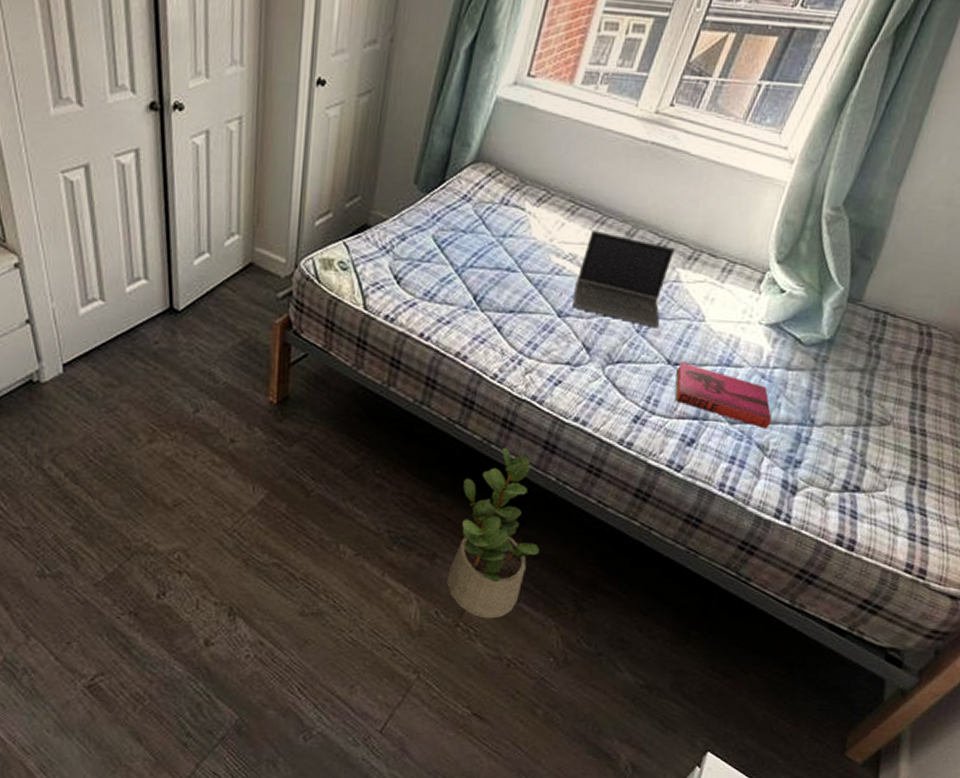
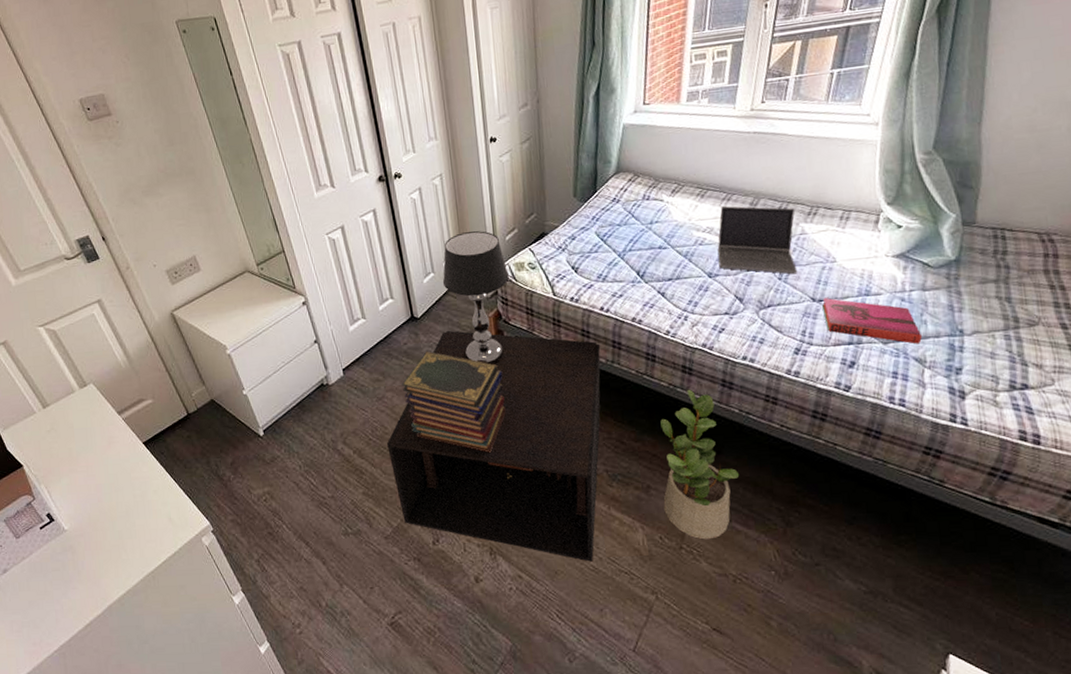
nightstand: none [113,333,411,633] -> present [387,330,601,562]
book stack: none [143,357,280,495] -> present [401,351,506,453]
table lamp: none [219,205,311,386] -> present [442,231,509,365]

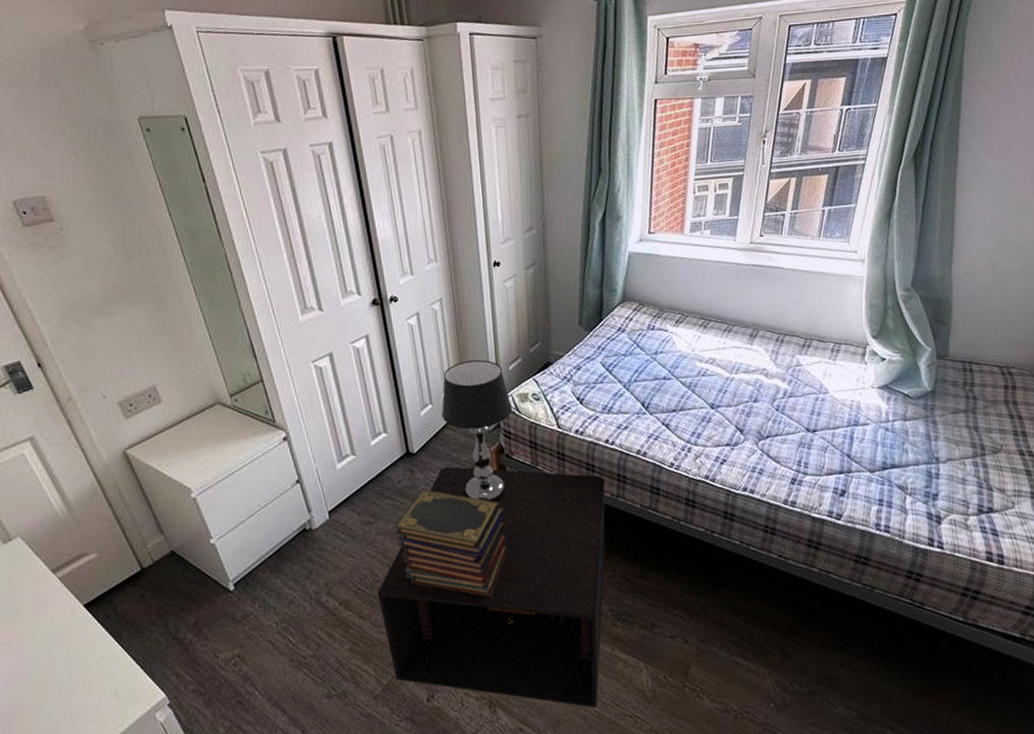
potted plant: present [660,389,740,540] -> none [664,522,741,676]
laptop computer: present [717,206,798,275] -> none [719,337,794,406]
hardback book: present [822,297,922,344] -> none [816,428,904,472]

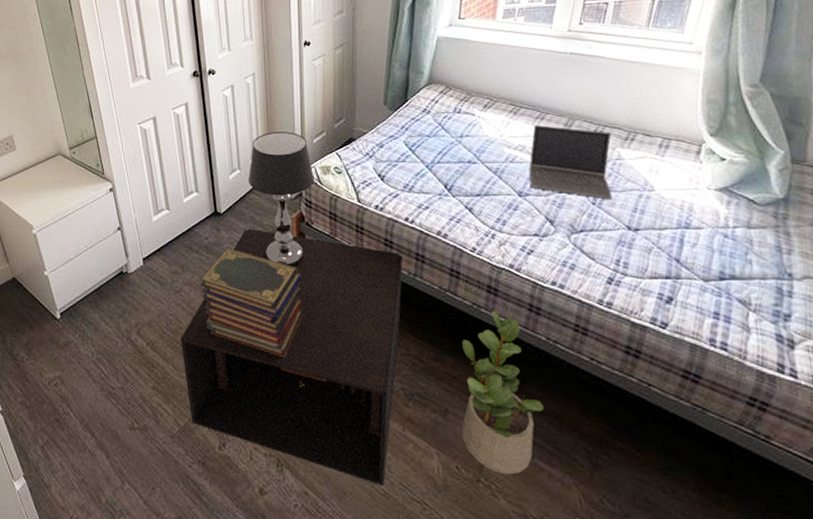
potted plant: none [664,522,741,676] -> present [461,310,545,475]
laptop computer: none [719,337,794,406] -> present [528,125,613,200]

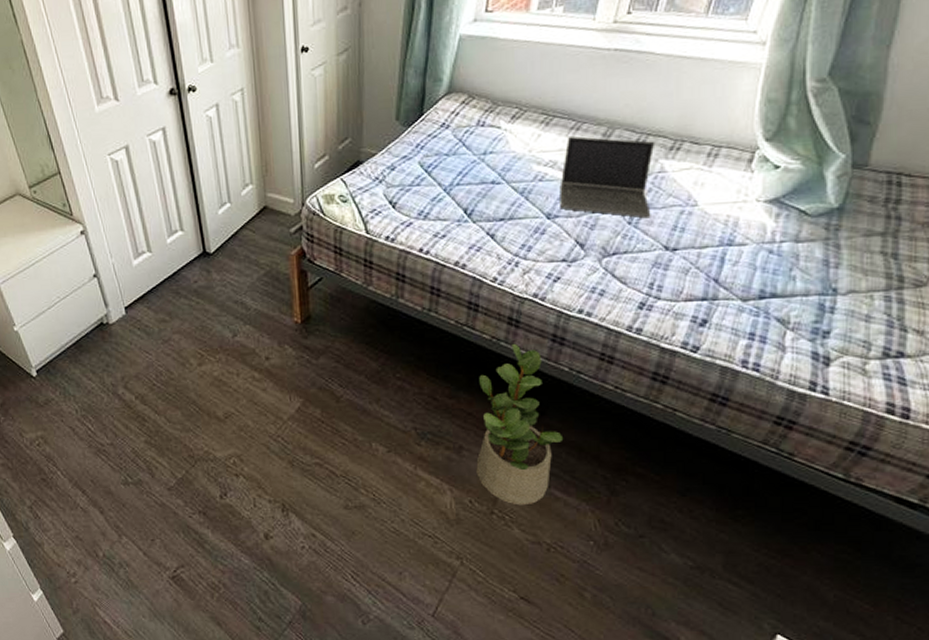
nightstand: present [181,228,403,486] -> none [173,268,417,523]
book stack: present [199,248,303,358] -> none [190,291,306,404]
table lamp: present [248,132,314,267] -> none [240,156,316,308]

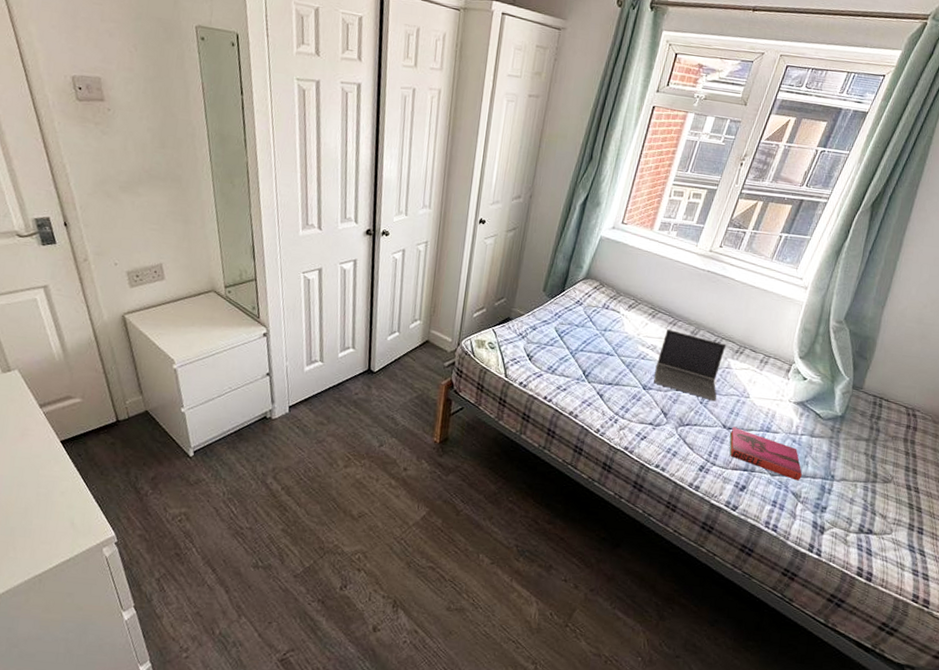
potted plant: present [476,343,564,506] -> none [559,484,631,622]
hardback book: none [676,246,788,303] -> present [729,426,802,481]

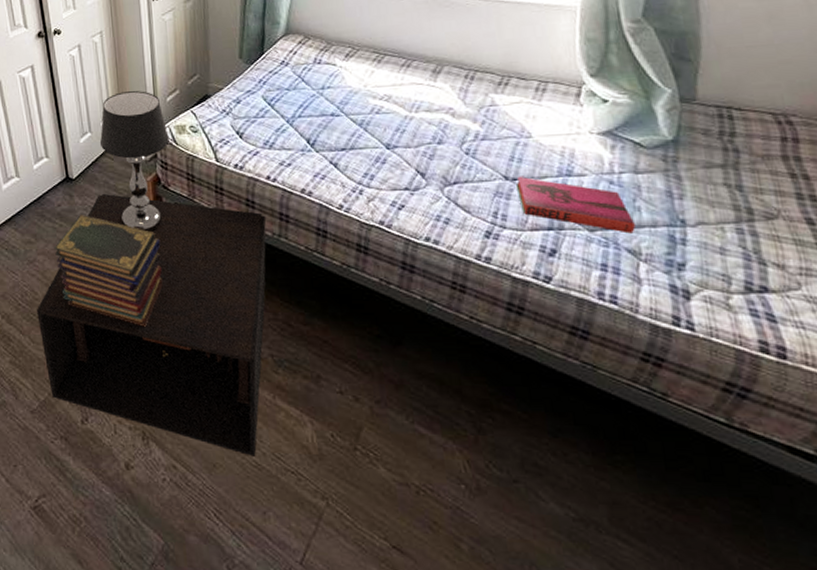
nightstand: none [316,389,537,627] -> present [37,193,267,457]
book stack: none [344,405,442,511] -> present [54,215,163,327]
table lamp: none [405,301,469,429] -> present [99,91,169,232]
laptop computer: present [654,329,727,402] -> none [396,73,488,149]

